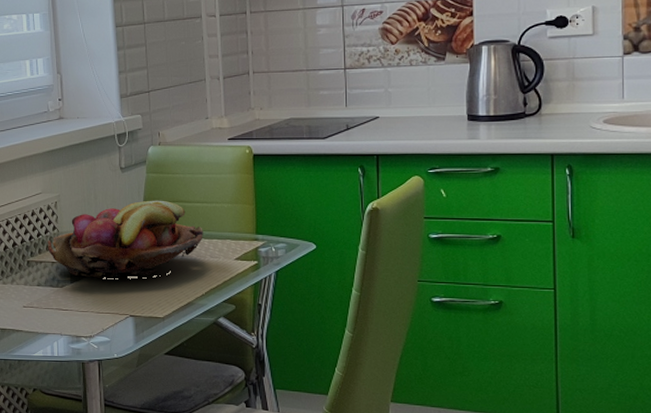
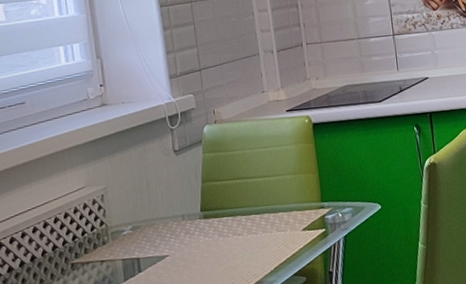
fruit basket: present [47,200,203,278] -> none [94,179,268,272]

